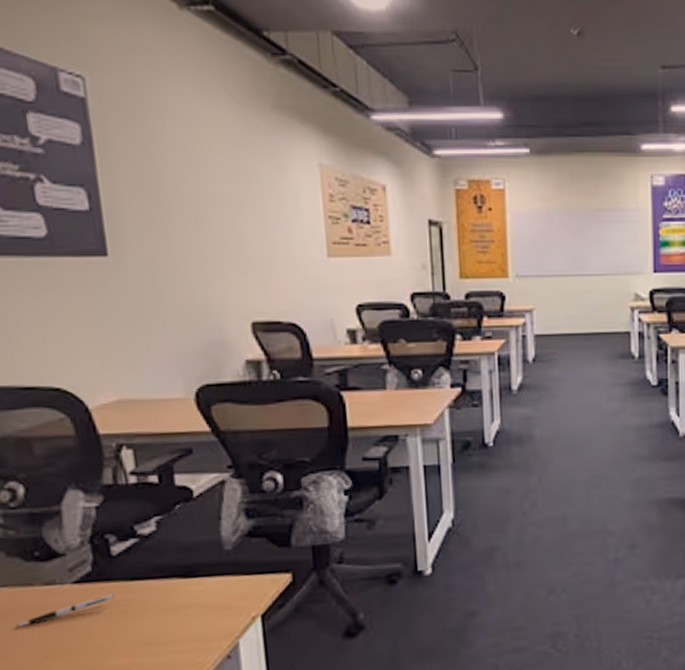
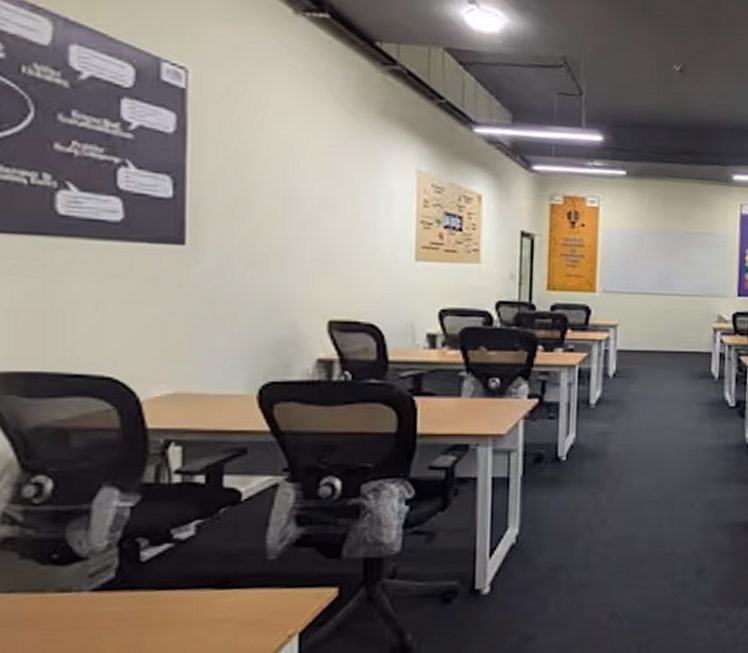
pen: present [15,594,114,627] -> none [16,605,136,639]

